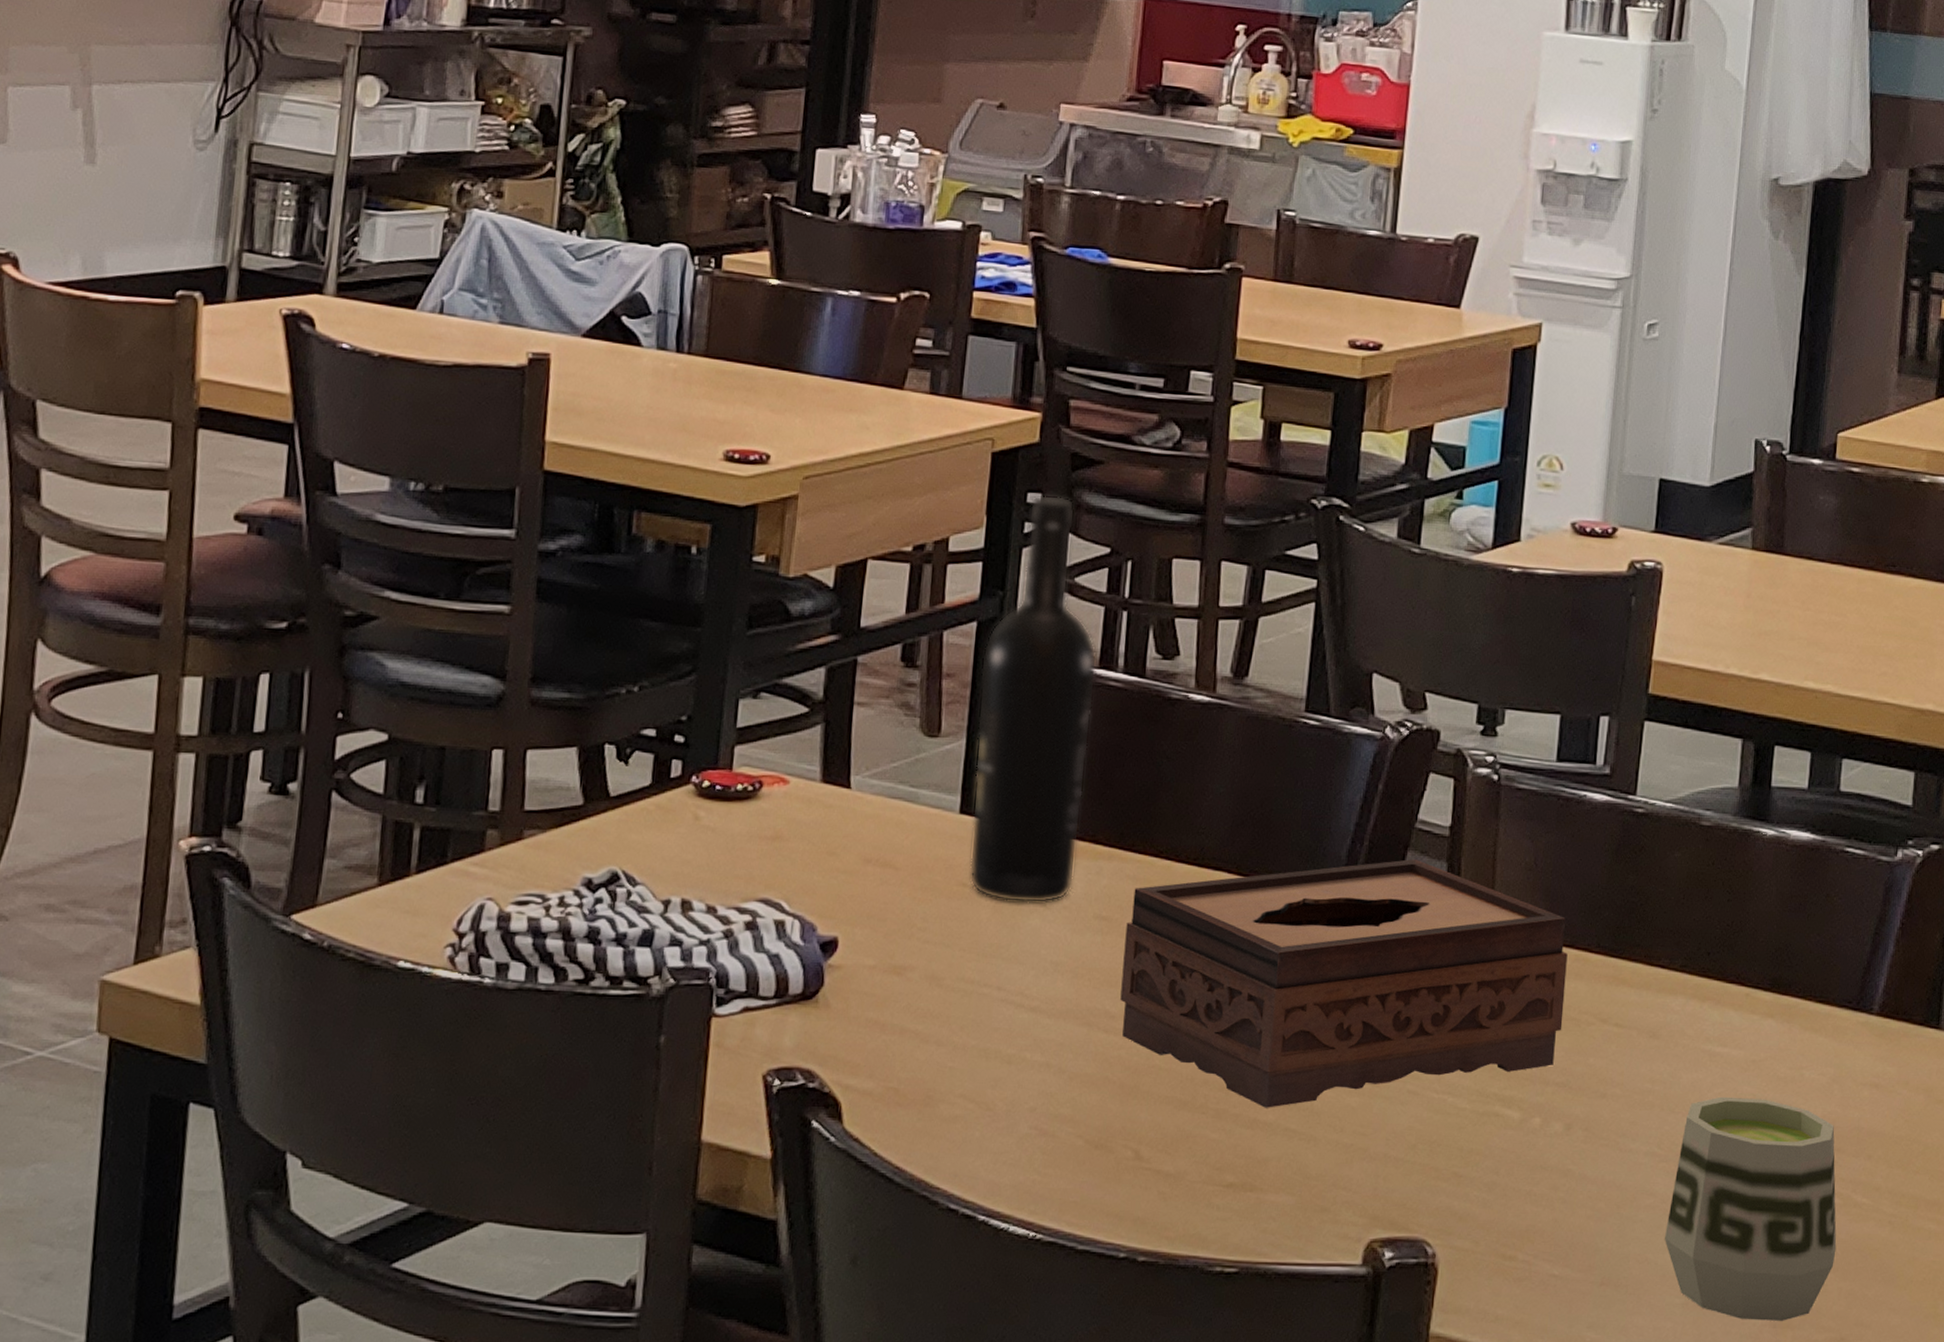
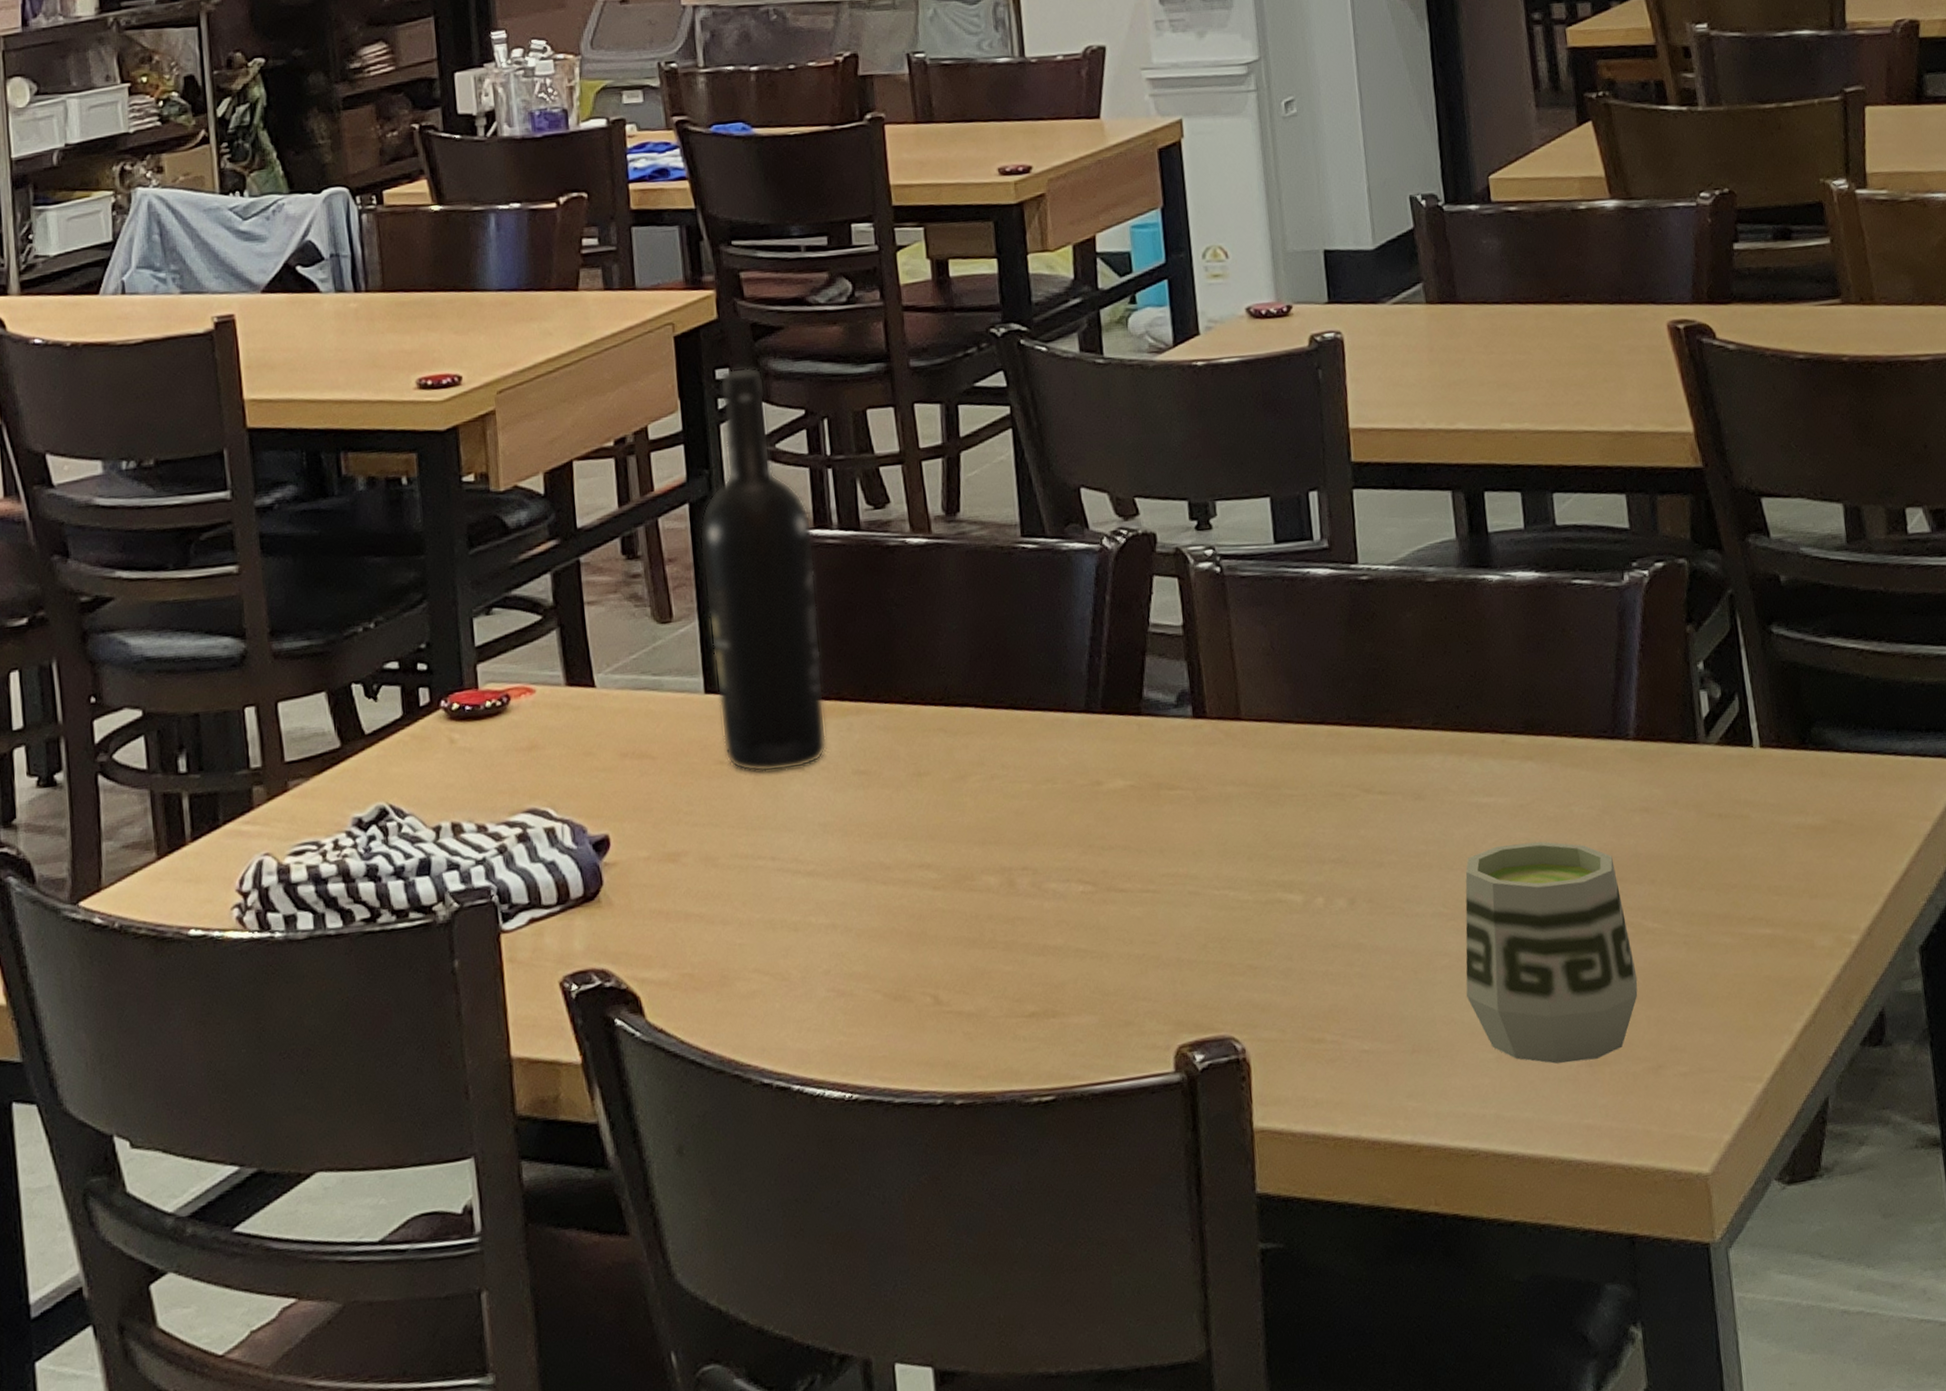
tissue box: present [1120,859,1568,1108] -> none [885,663,1328,933]

